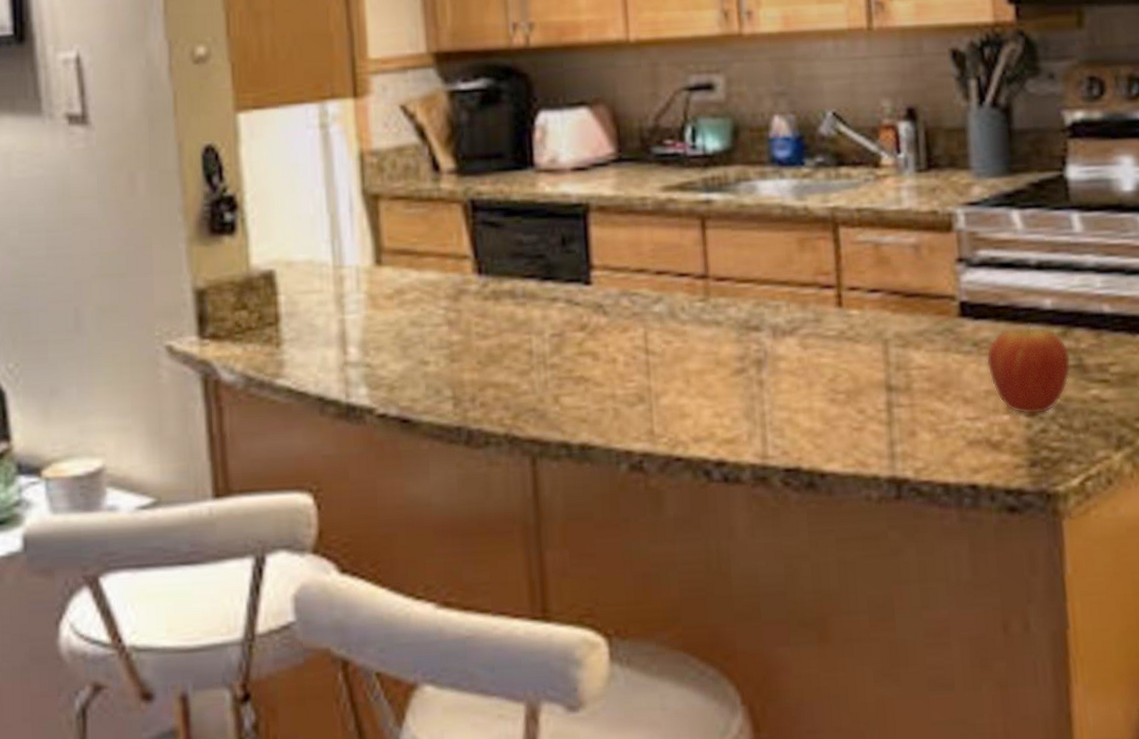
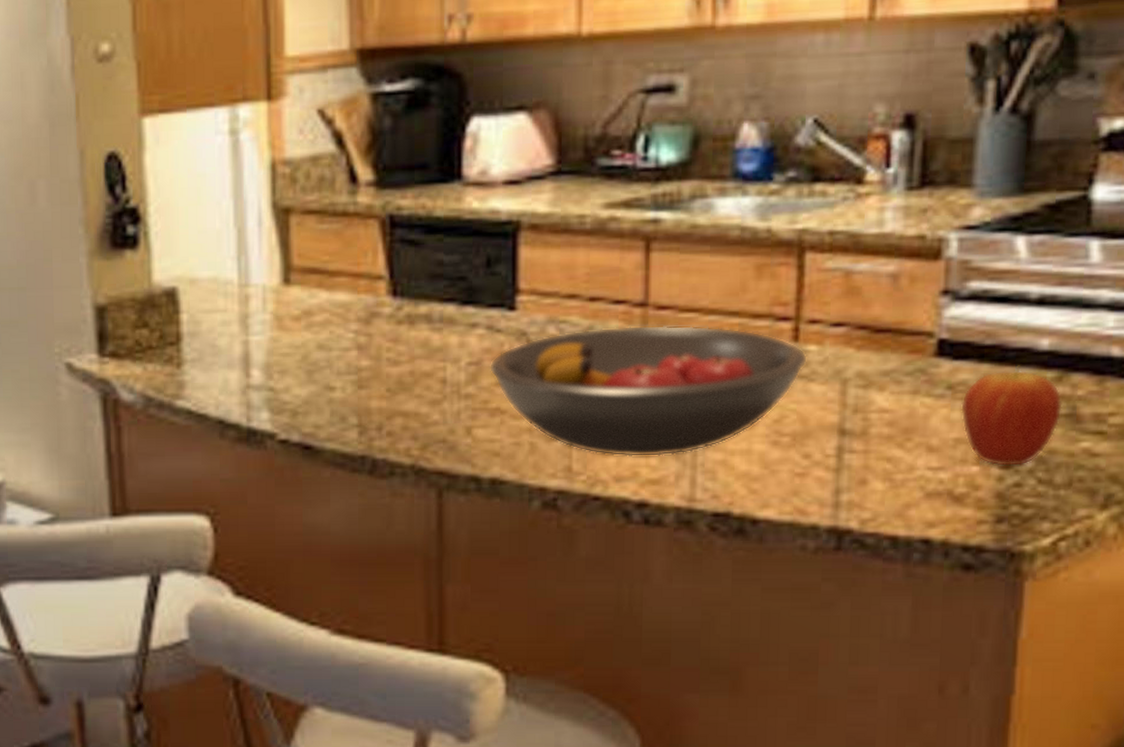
fruit bowl: none [570,294,852,419] -> present [489,324,808,458]

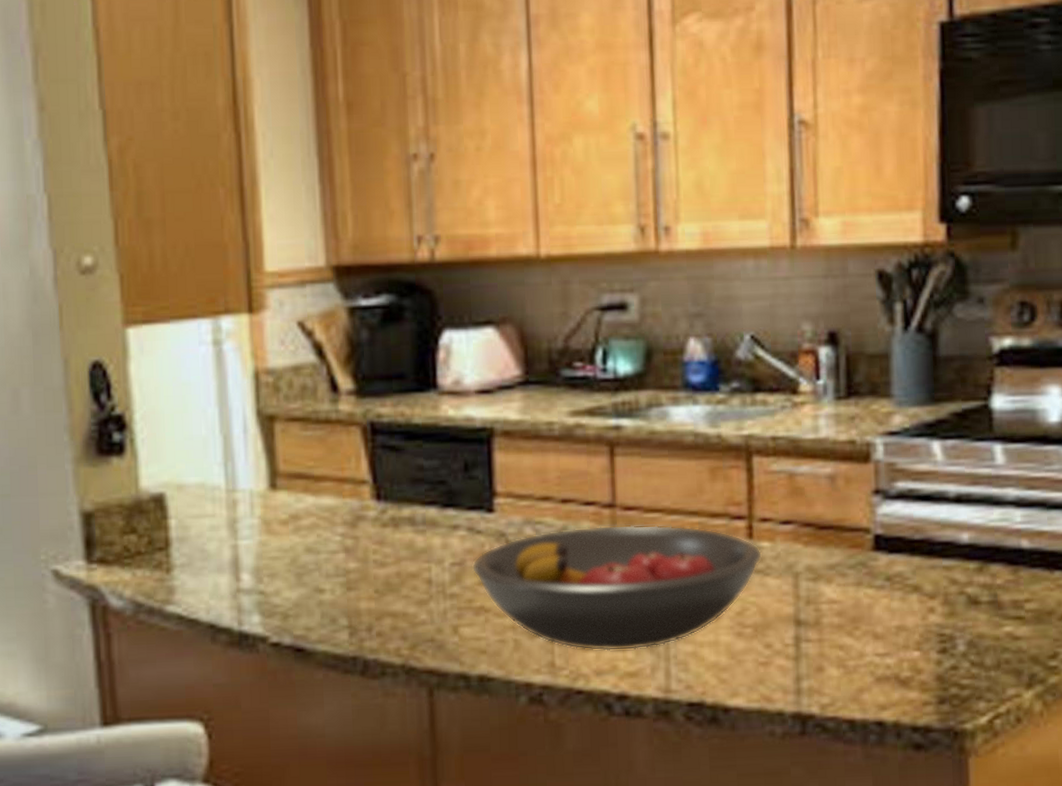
fruit: present [961,365,1063,467] -> none [899,557,986,652]

